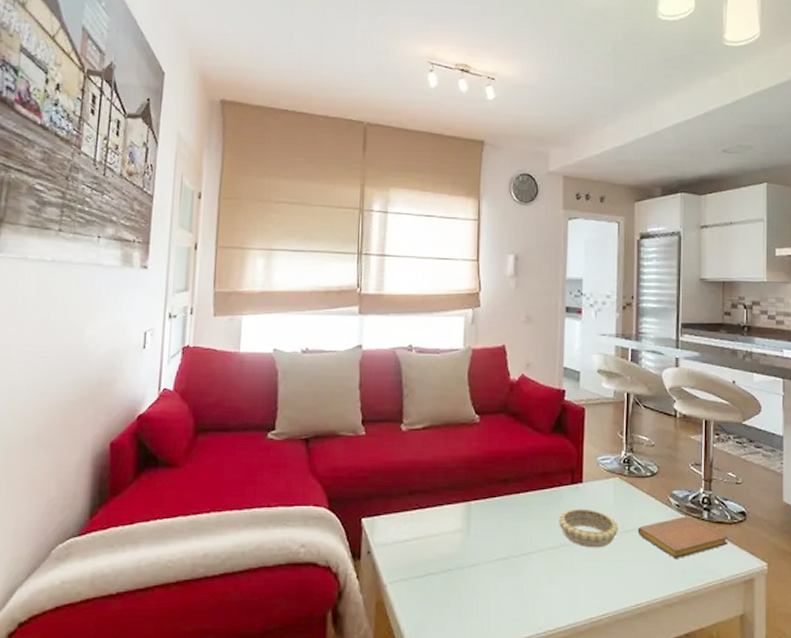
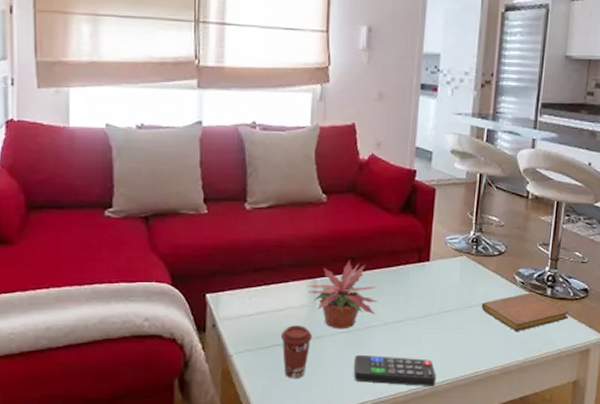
coffee cup: none [435,552,467,612] -> present [280,325,312,379]
potted plant: none [461,482,533,556] -> present [307,260,378,329]
remote control: none [511,584,595,620] -> present [354,354,436,386]
decorative bowl: present [559,508,618,548] -> none [404,285,463,322]

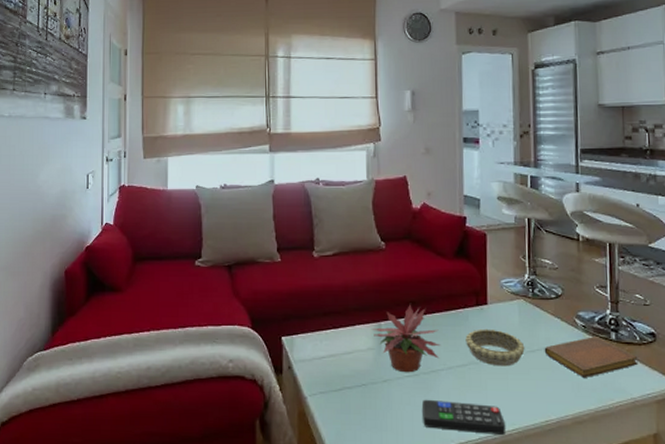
coffee cup: present [280,325,312,379] -> none [350,368,380,423]
decorative bowl: none [404,285,463,322] -> present [465,328,525,367]

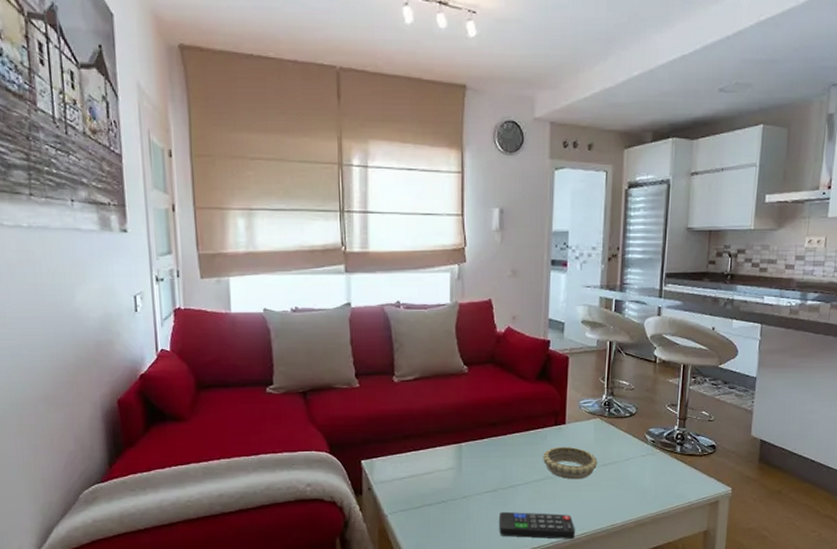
potted plant: present [372,304,441,373] -> none [453,425,519,489]
notebook: present [544,336,638,378] -> none [615,450,698,486]

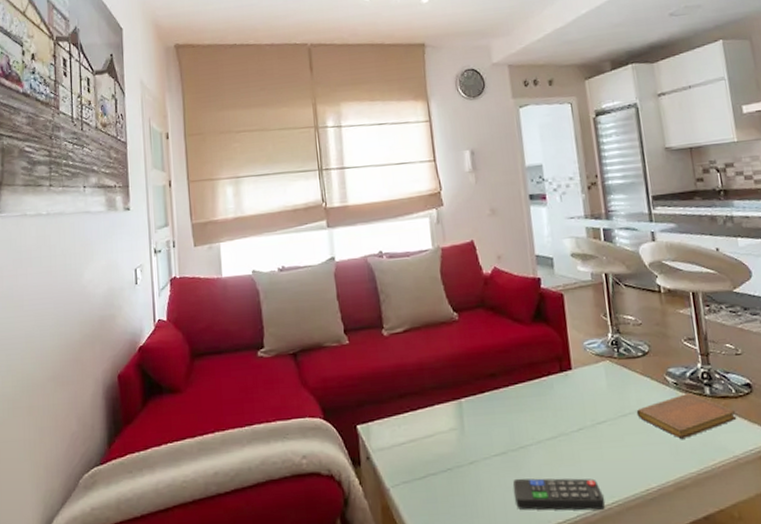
decorative bowl: present [543,446,598,480] -> none [552,395,617,436]
notebook: none [615,450,698,486] -> present [636,393,737,439]

